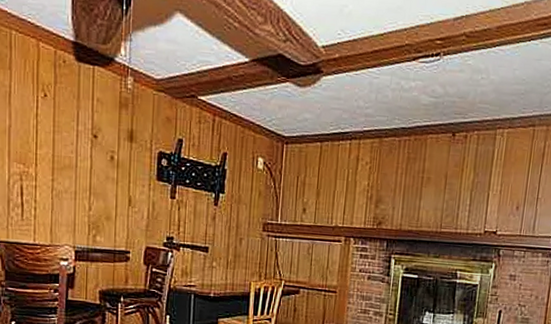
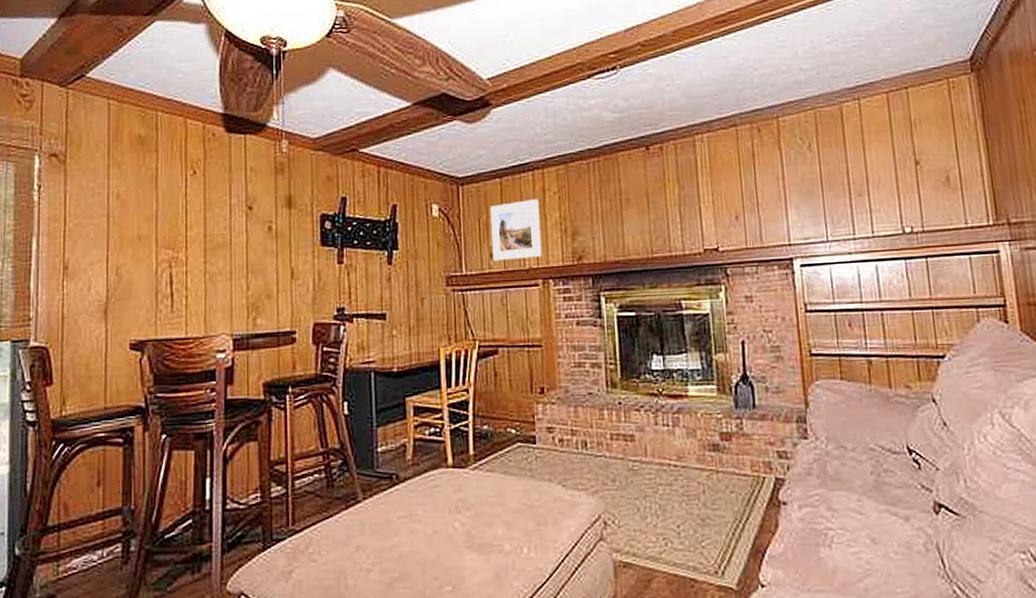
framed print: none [305,165,352,218] -> present [490,199,542,262]

